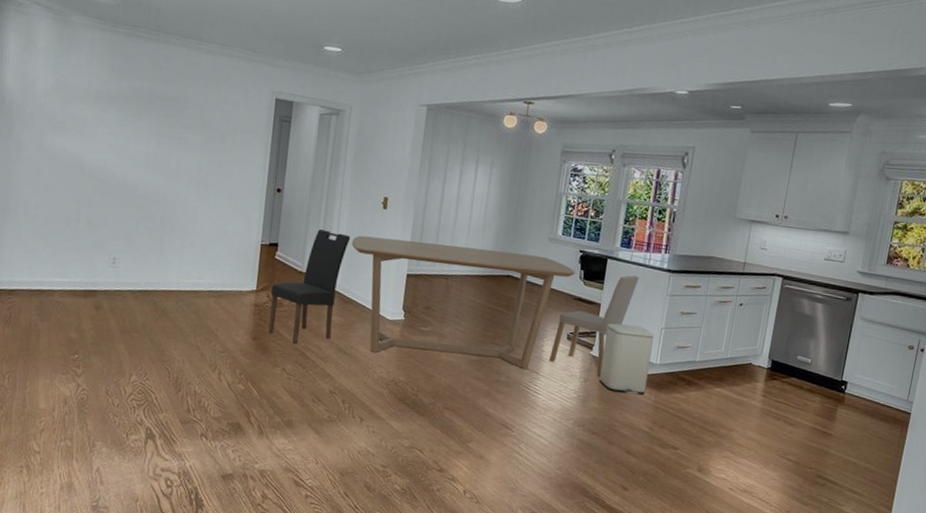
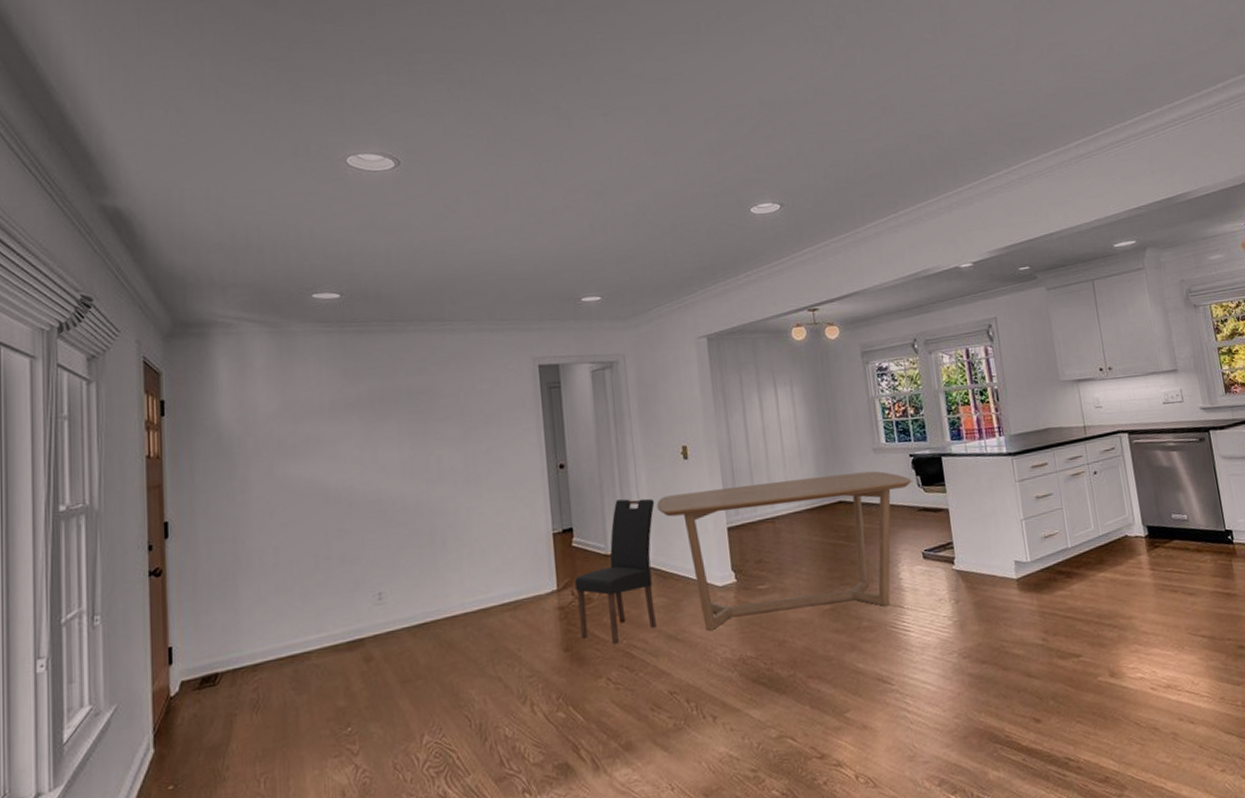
dining chair: present [549,275,640,377] -> none [908,468,982,594]
pedal bin: present [599,323,654,395] -> none [962,523,1025,607]

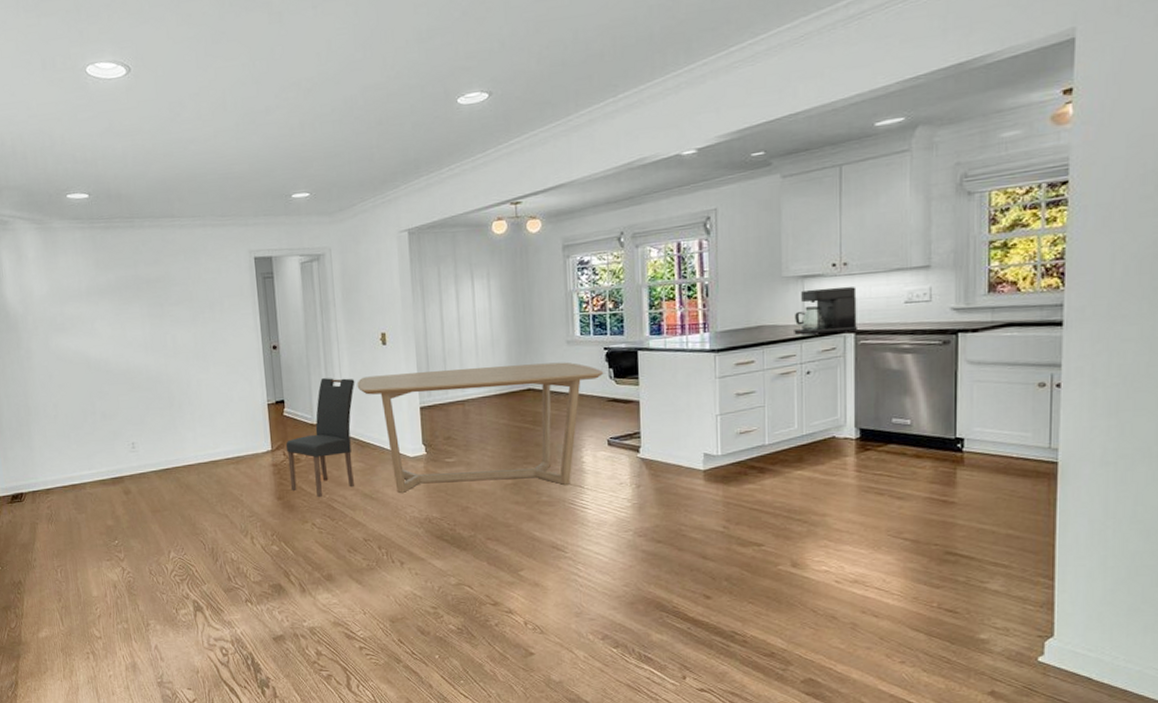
coffee maker: none [1076,389,1130,436] -> present [794,286,859,335]

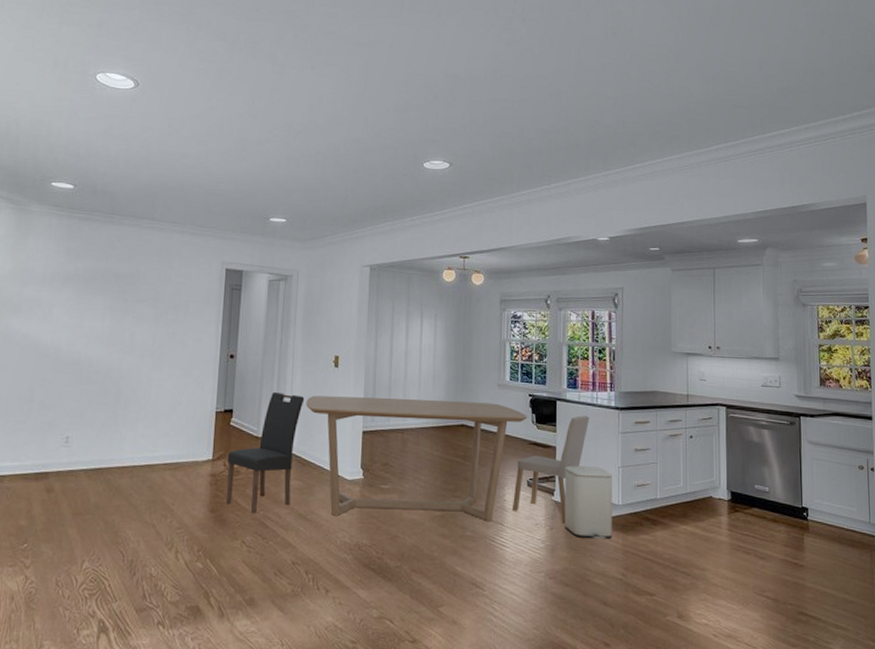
dining chair: none [592,363,679,480] -> present [513,416,590,524]
pedal bin: none [651,417,711,494] -> present [564,466,612,540]
coffee maker: present [794,286,859,335] -> none [680,365,729,405]

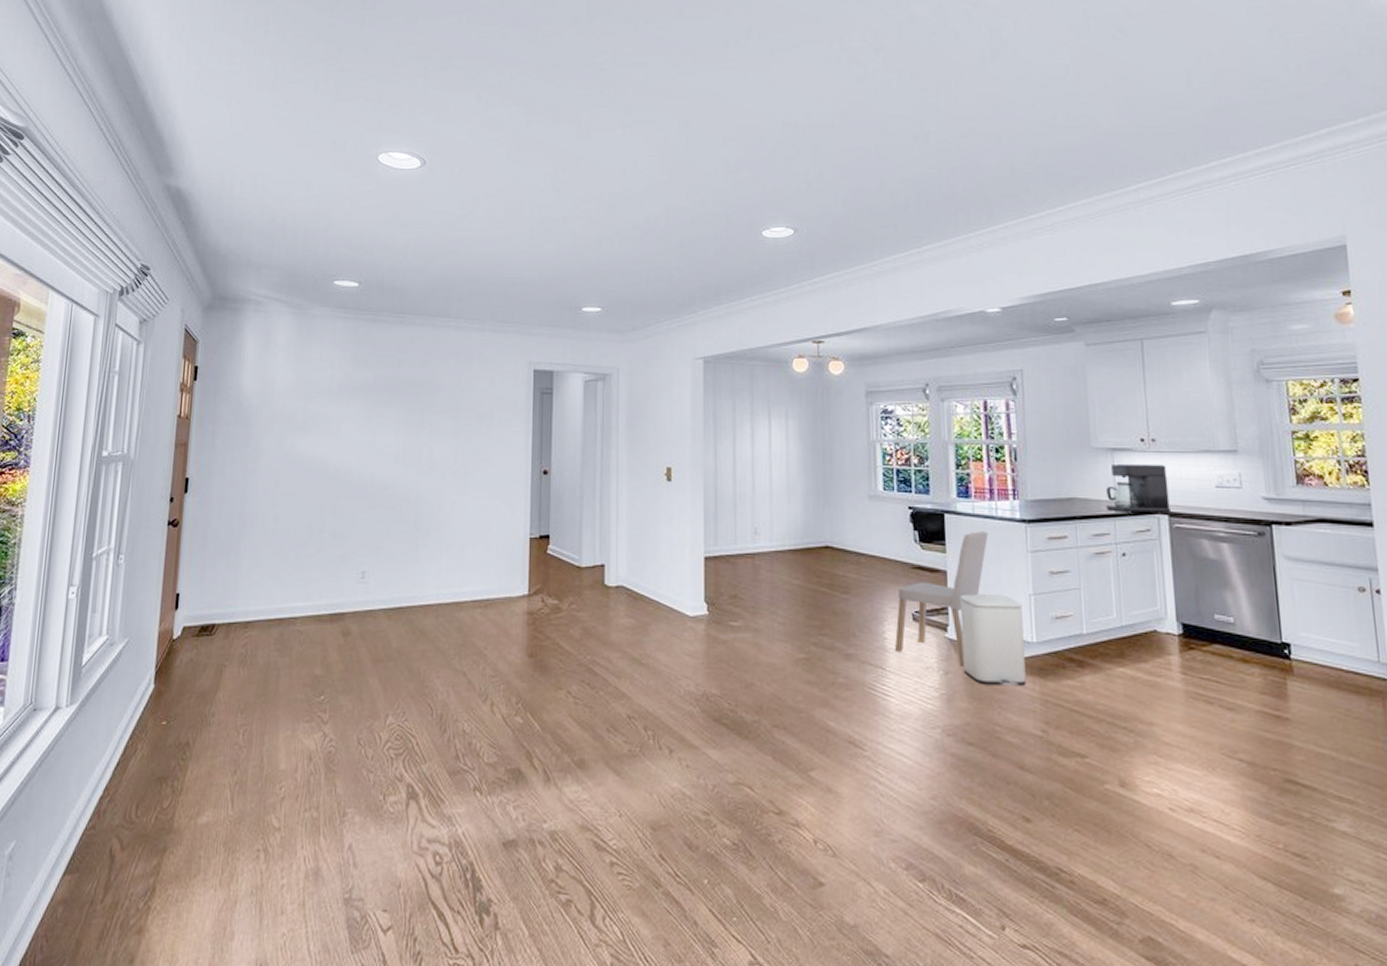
dining chair: present [225,392,305,514] -> none [545,513,633,659]
dining table: present [306,395,528,522] -> none [635,516,909,666]
coffee maker: none [680,365,729,405] -> present [1106,463,1172,513]

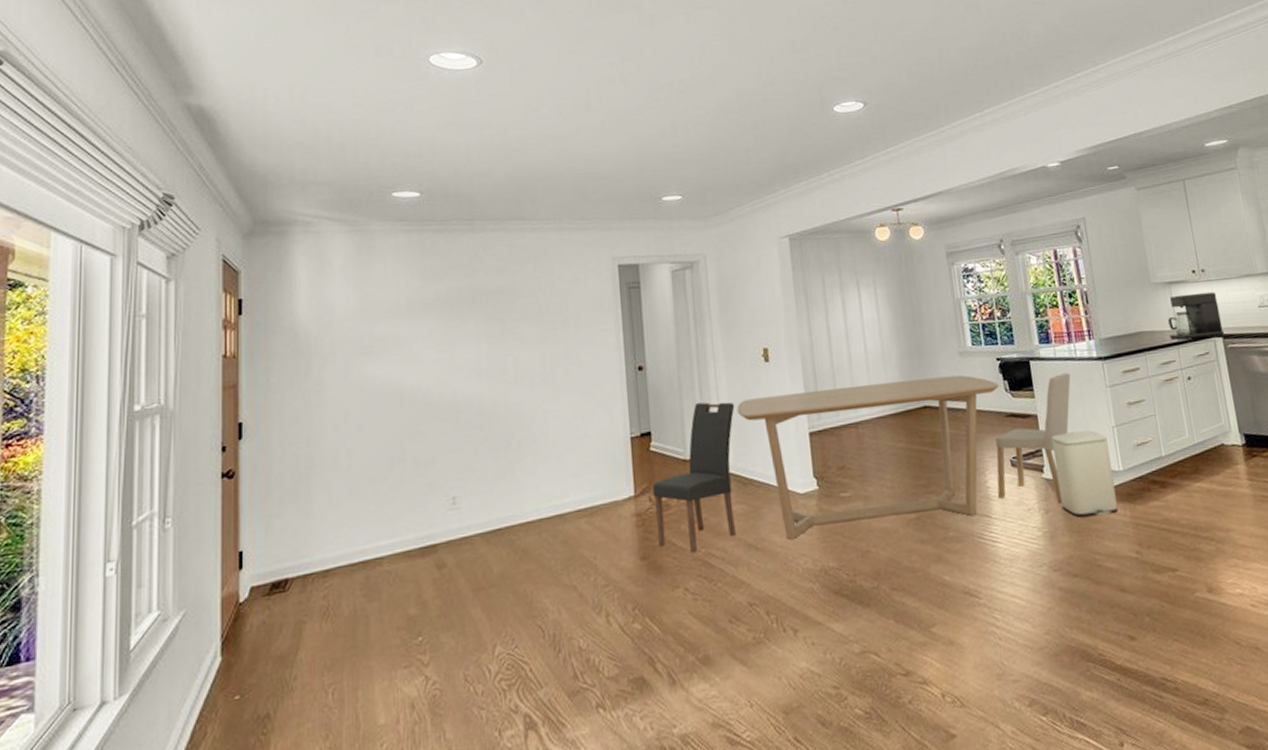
dining chair: none [545,513,633,659] -> present [652,402,736,554]
dining table: none [635,516,909,666] -> present [736,375,1000,540]

